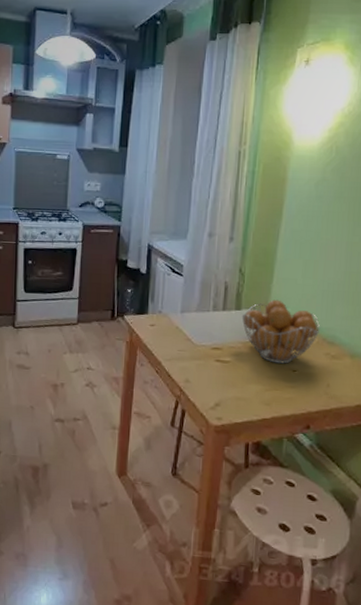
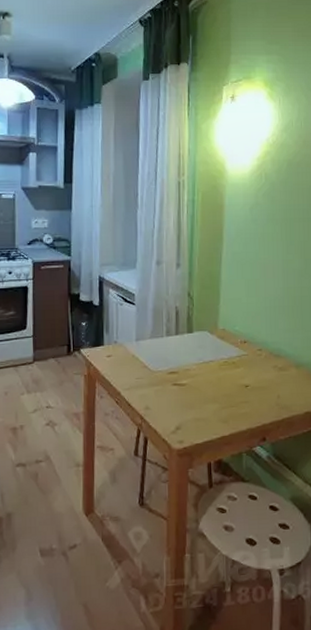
fruit basket: present [241,299,320,364] -> none [194,319,266,381]

